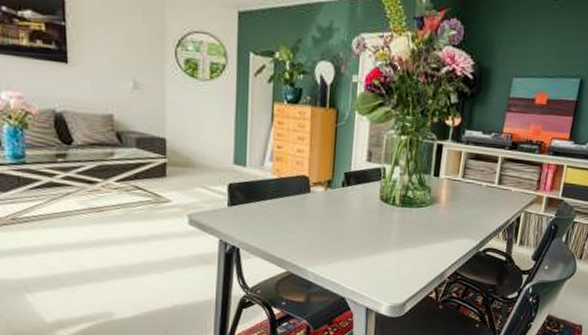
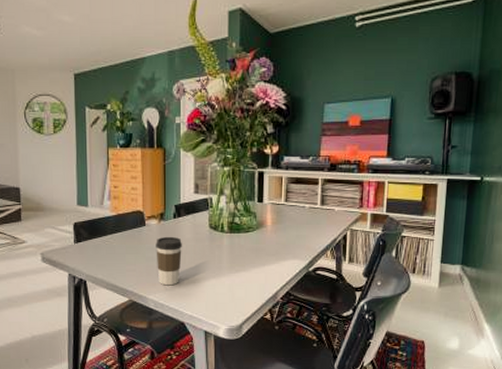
coffee cup: none [320,205,349,259] -> present [156,236,182,286]

